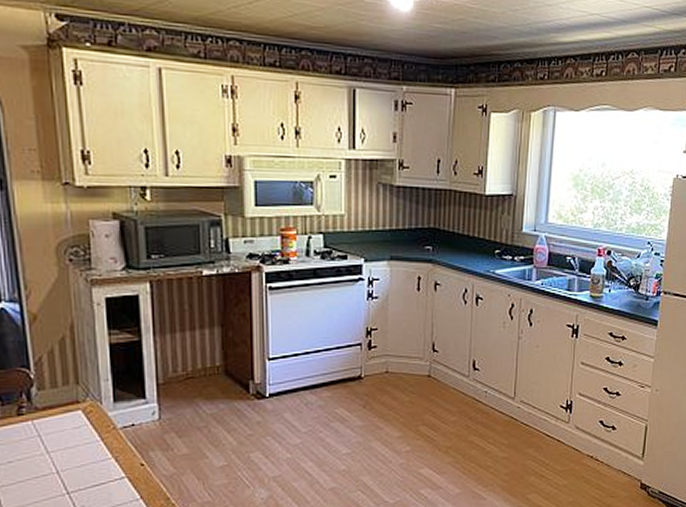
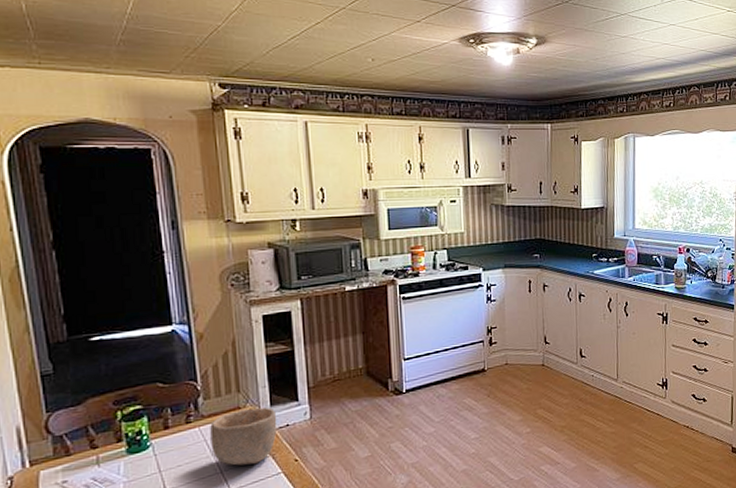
bowl: none [45,403,121,466] -> present [210,407,277,466]

